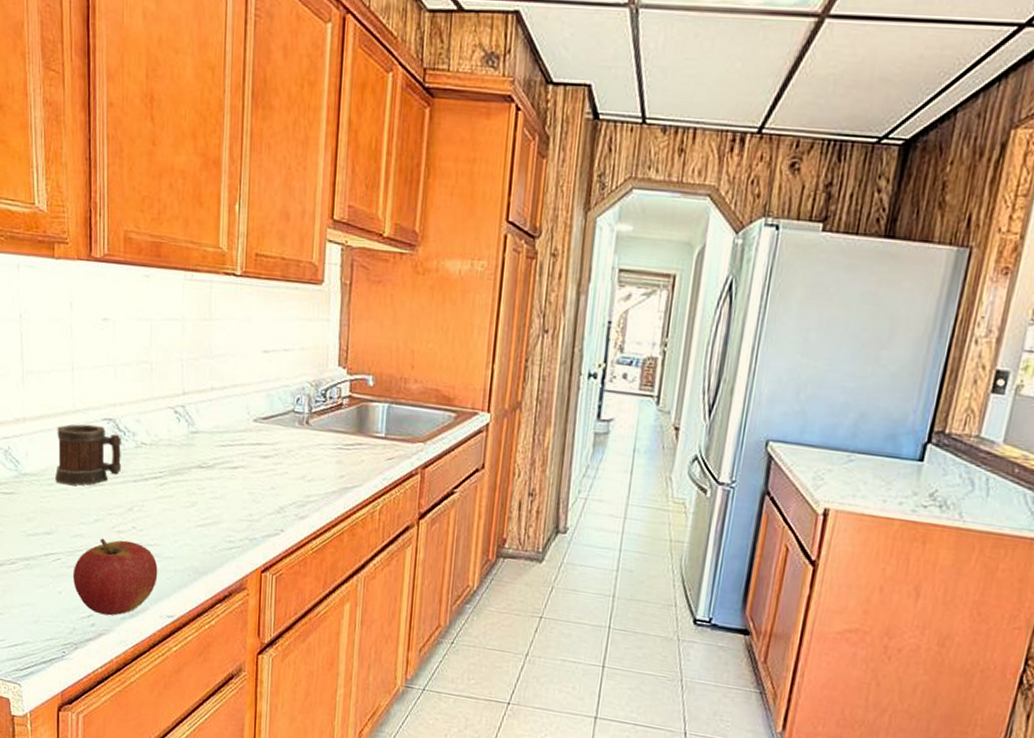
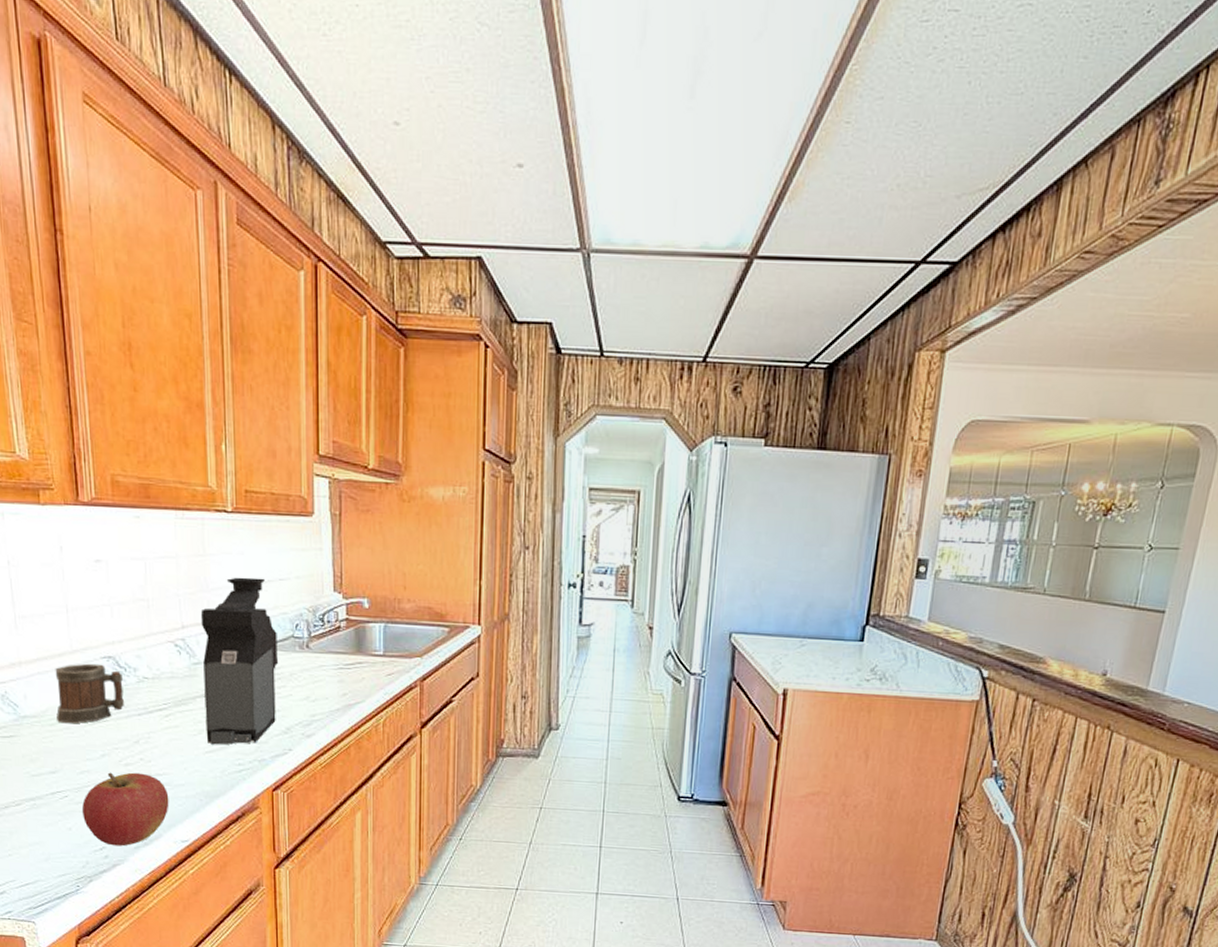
coffee maker: none [199,344,277,521] -> present [200,577,279,745]

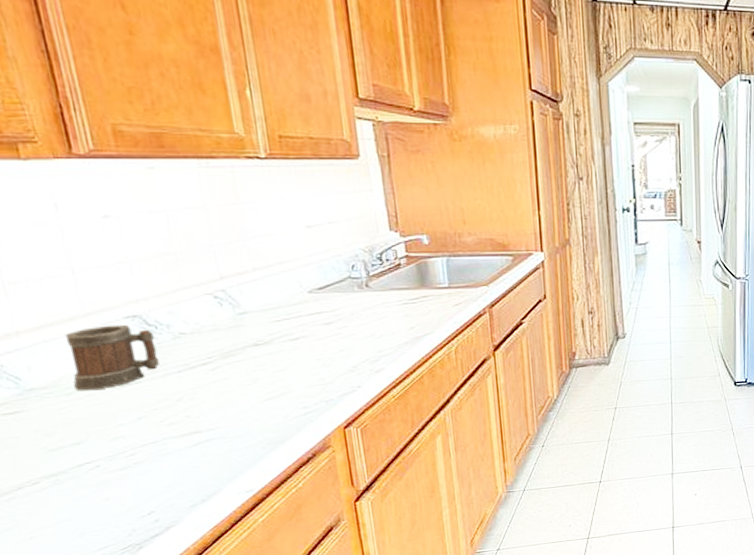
apple: present [81,772,169,847] -> none [119,430,227,509]
coffee maker: present [200,577,279,745] -> none [241,223,340,392]

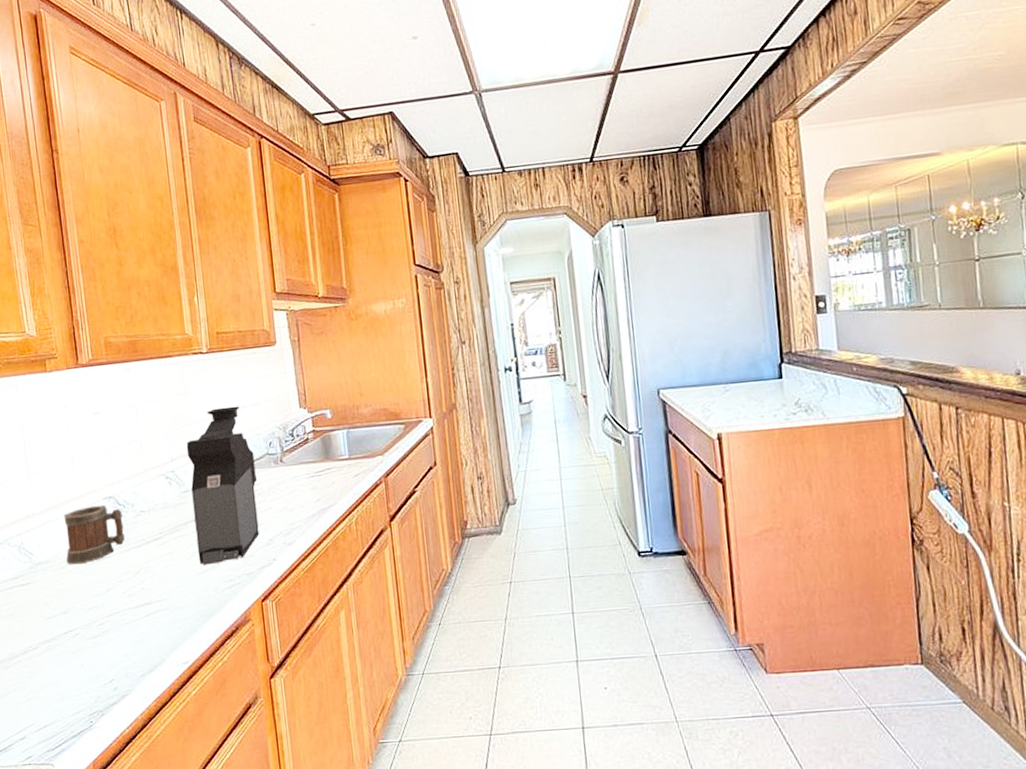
coffee maker: none [241,223,340,392] -> present [186,406,259,565]

